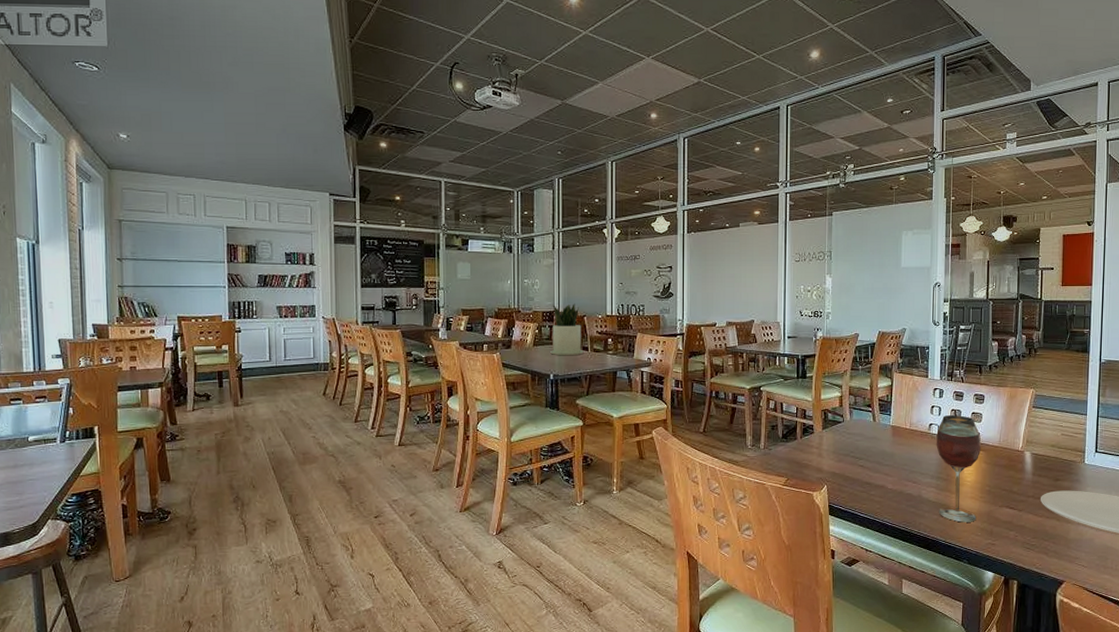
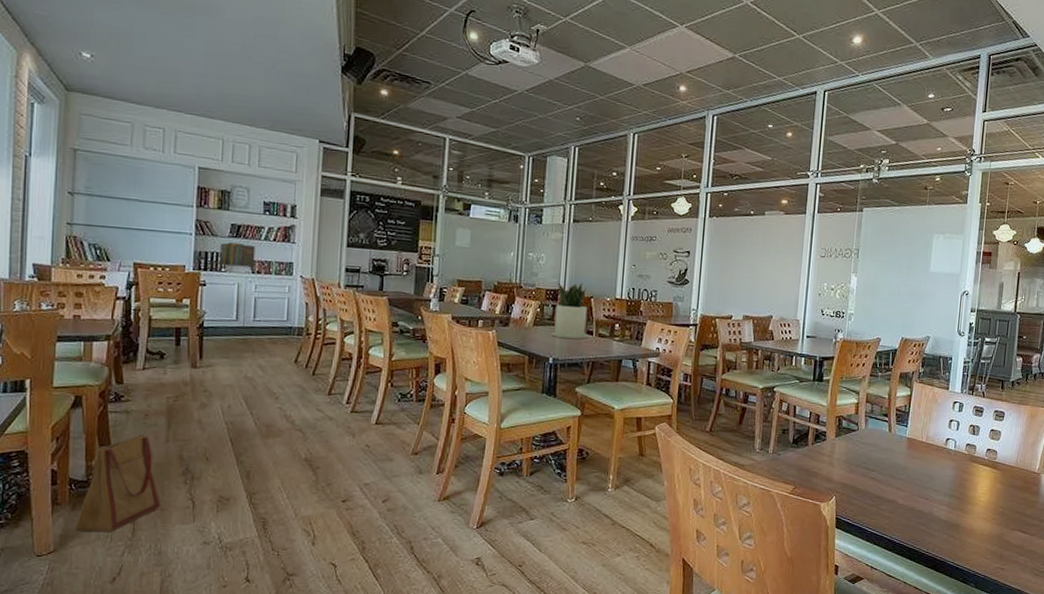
shopping bag: none [146,468,218,558] -> present [75,434,162,533]
books: none [251,292,282,313] -> present [219,242,255,268]
wineglass: present [936,415,981,523] -> none [949,431,998,544]

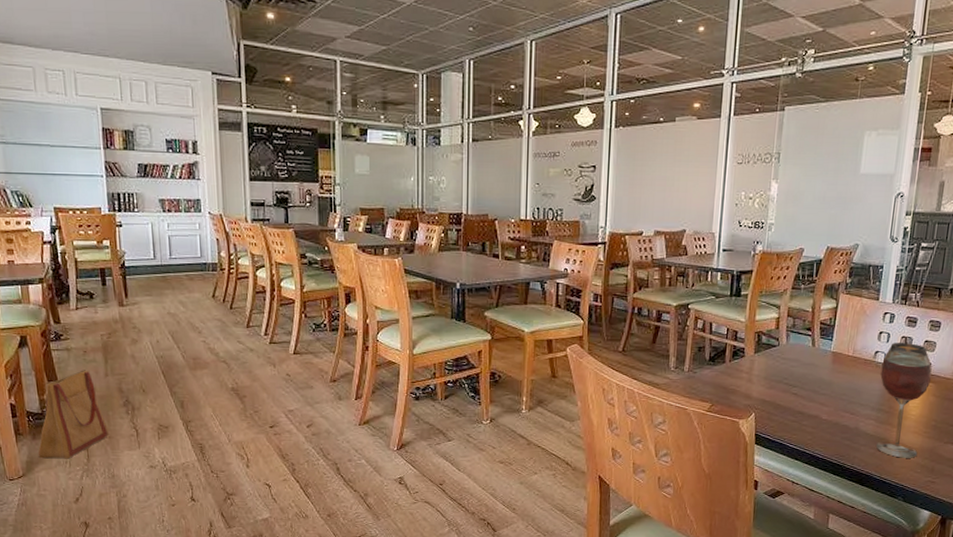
books: present [219,242,255,268] -> none [130,183,165,206]
planter: present [550,282,588,340] -> none [456,205,494,264]
wineglass: none [949,431,998,544] -> present [876,343,932,458]

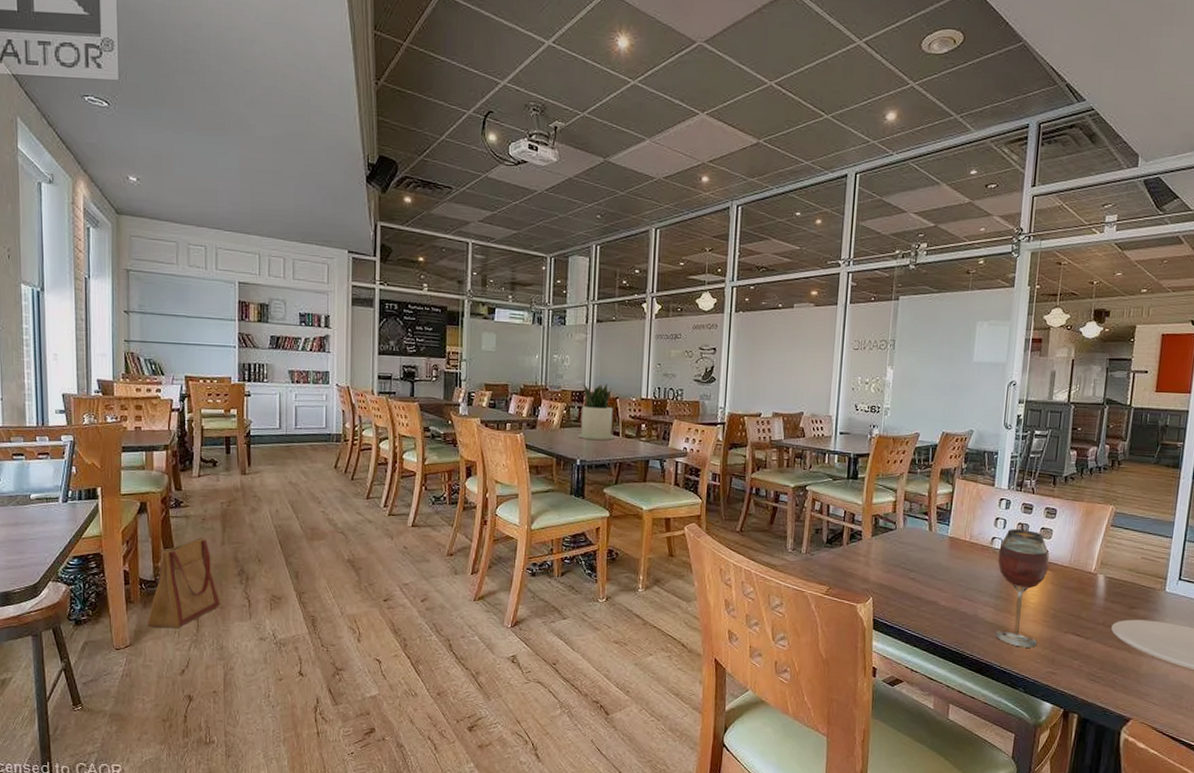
planter: none [456,205,494,264] -> present [577,384,615,441]

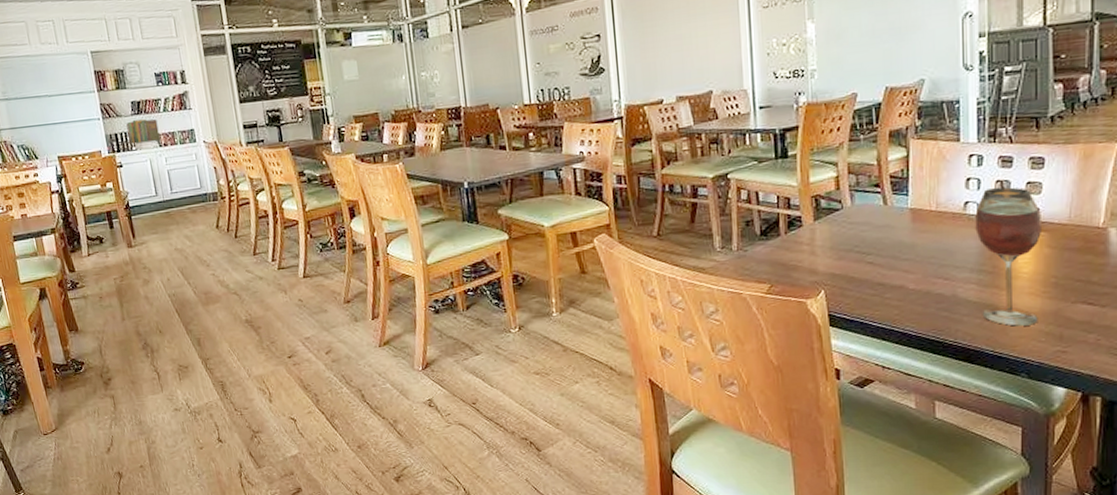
shopping bag: present [147,537,221,629] -> none [67,316,133,411]
books: none [262,354,294,378] -> present [126,119,160,145]
planter: present [577,384,615,441] -> none [458,94,501,160]

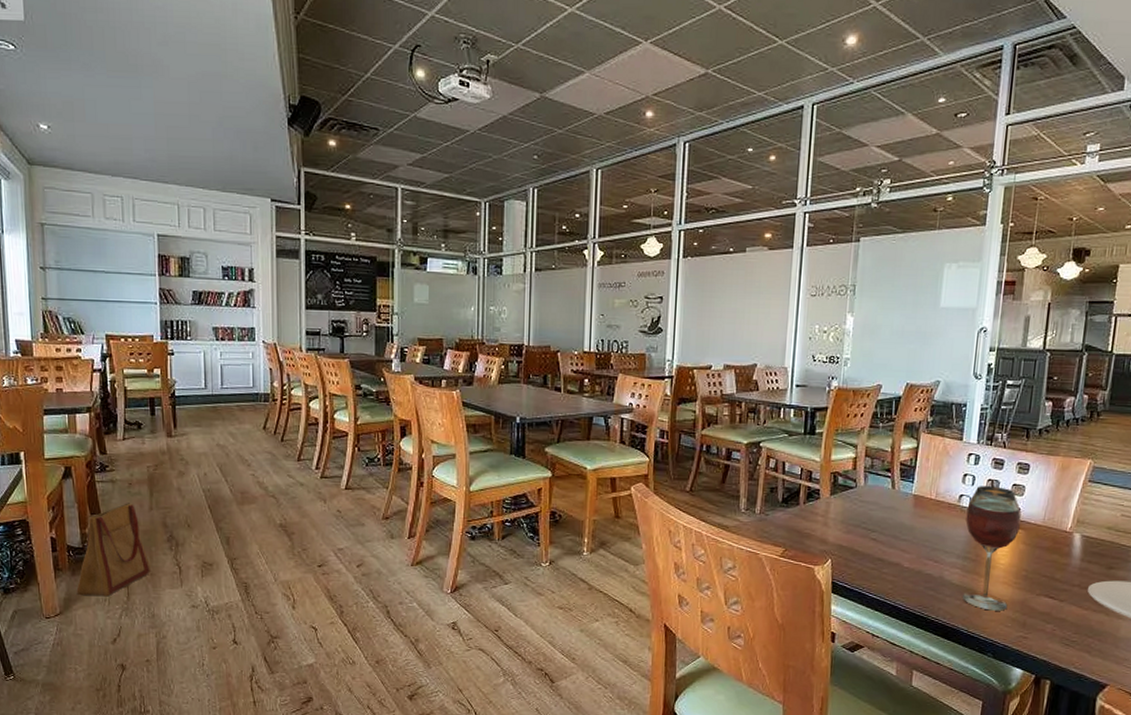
shopping bag: none [67,316,133,411] -> present [76,503,152,597]
books: present [126,119,160,145] -> none [184,310,218,335]

